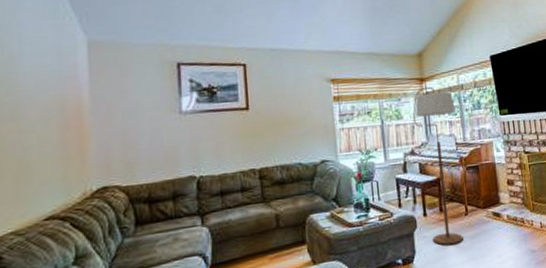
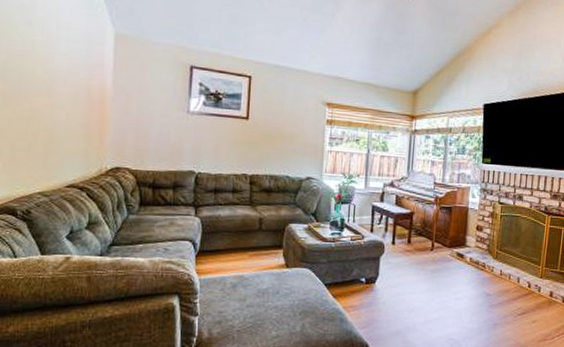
floor lamp: present [412,86,463,246] -> none [397,124,440,274]

